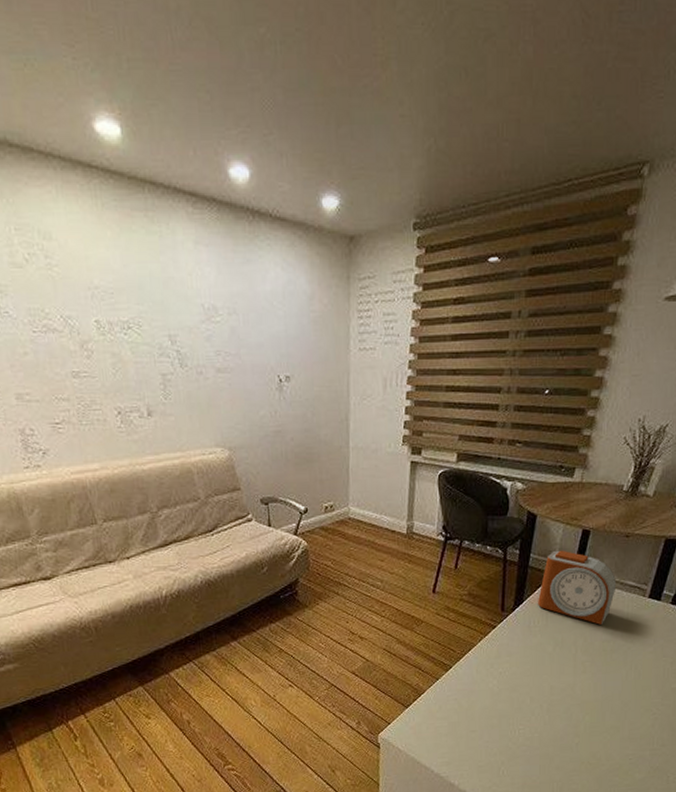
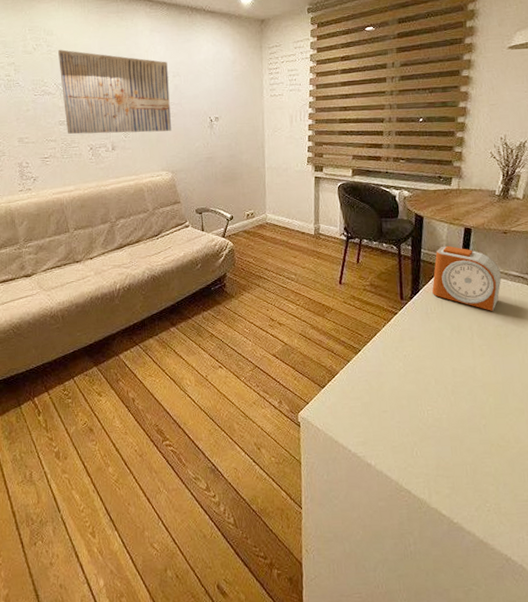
wall art: none [62,264,227,394] -> present [58,49,171,134]

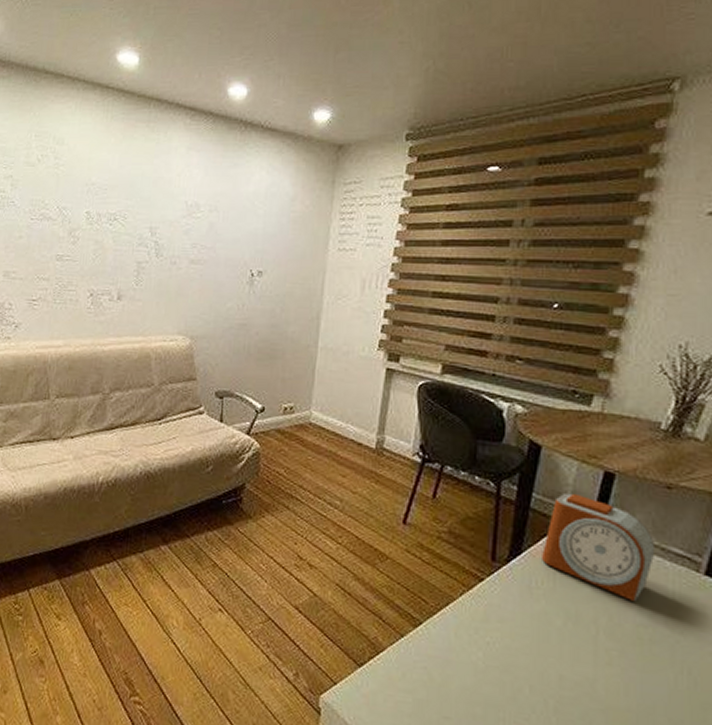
wall art: present [58,49,171,134] -> none [64,164,204,284]

